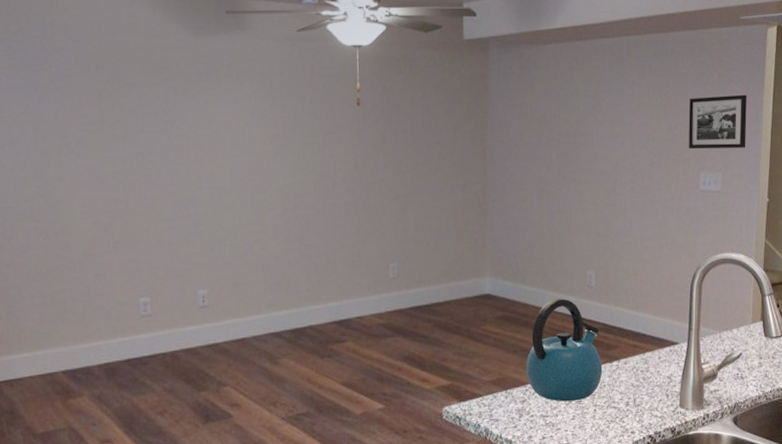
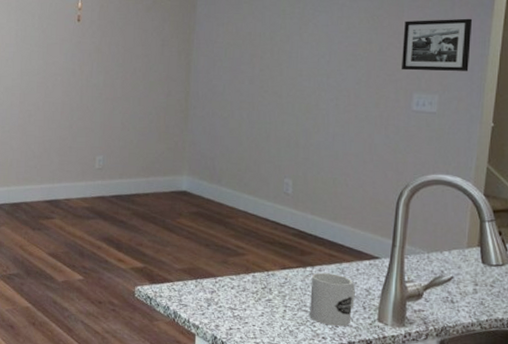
kettle: present [526,298,603,402] -> none [217,201,295,300]
mug: none [618,365,659,419] -> present [310,272,355,327]

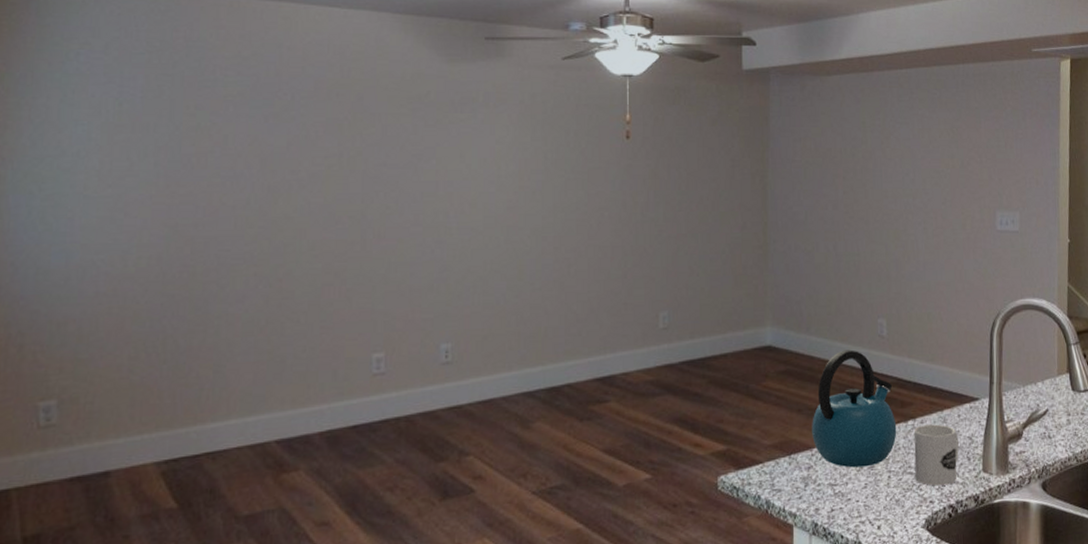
kettle: none [217,201,295,300] -> present [812,350,897,468]
picture frame: present [402,18,473,71] -> none [982,129,1044,187]

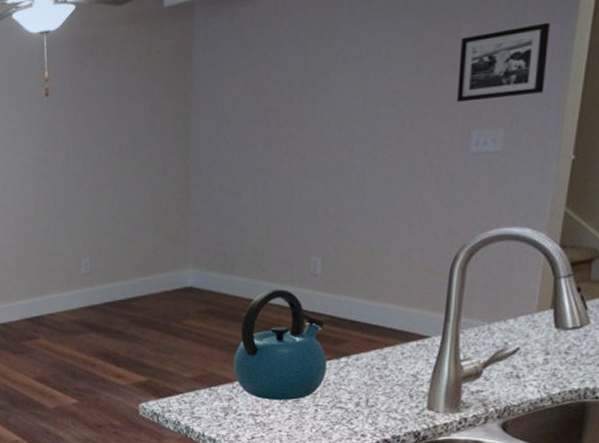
mug: present [914,424,959,486] -> none [346,361,400,421]
picture frame: none [982,129,1044,187] -> present [457,22,551,103]

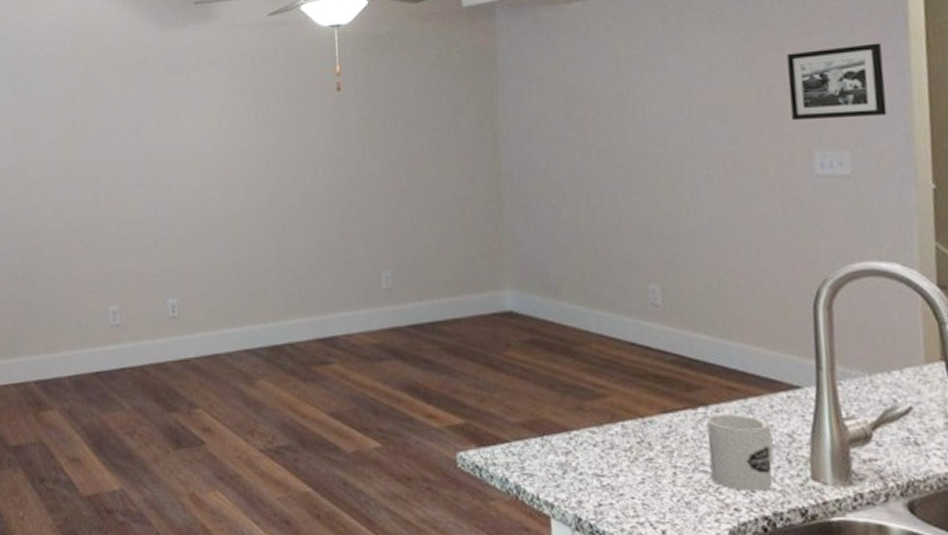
kettle: present [234,289,327,401] -> none [568,319,683,459]
mug: none [346,361,400,421] -> present [707,414,775,491]

